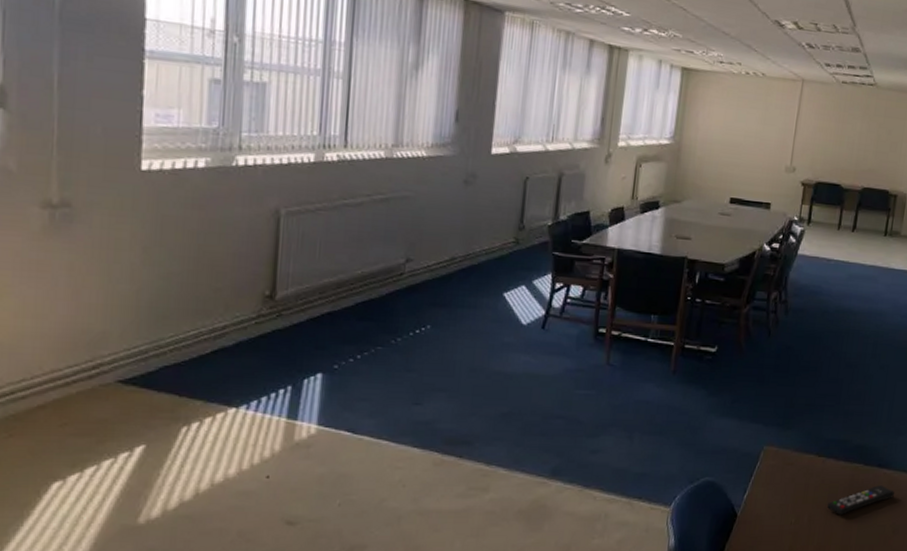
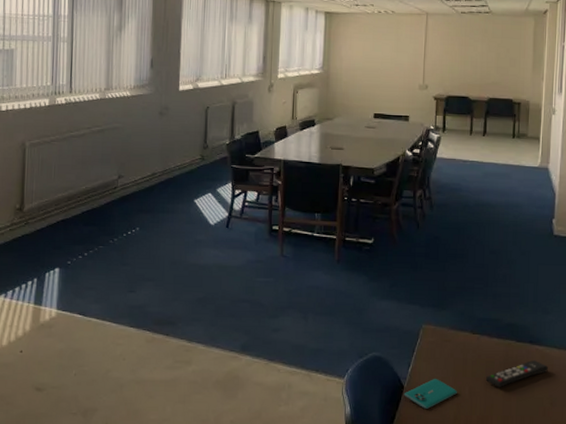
smartphone: none [736,506,796,539] -> present [404,379,458,409]

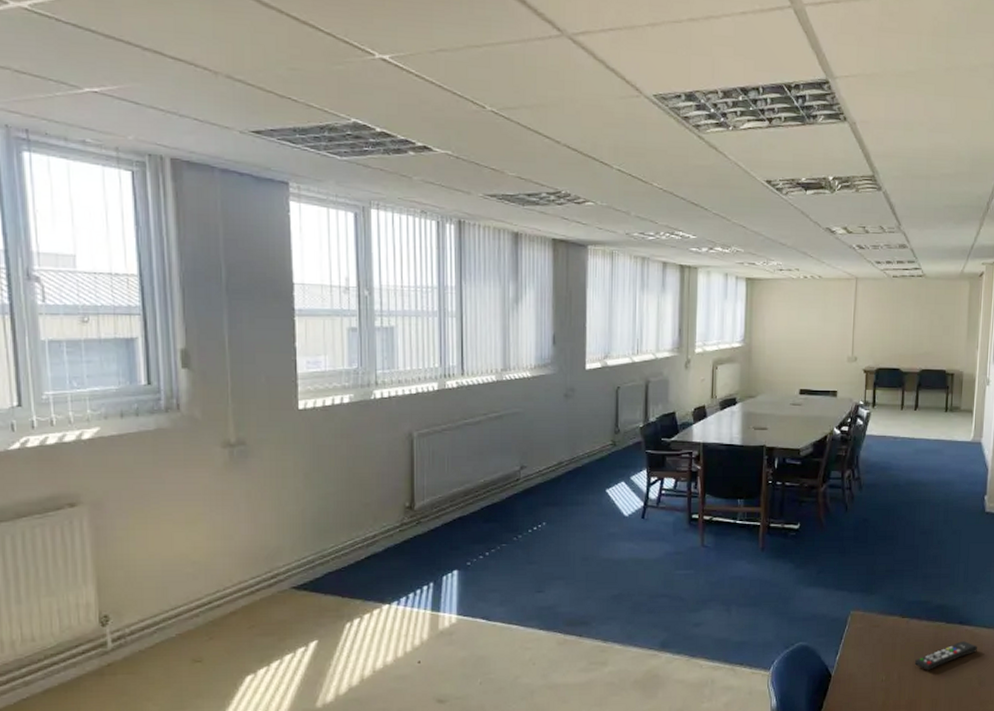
smartphone: present [404,379,458,409] -> none [831,665,887,696]

